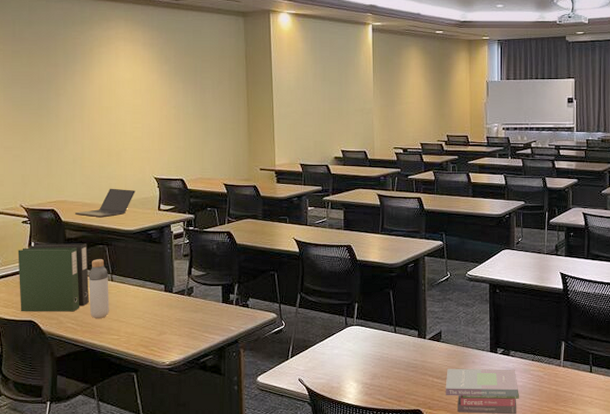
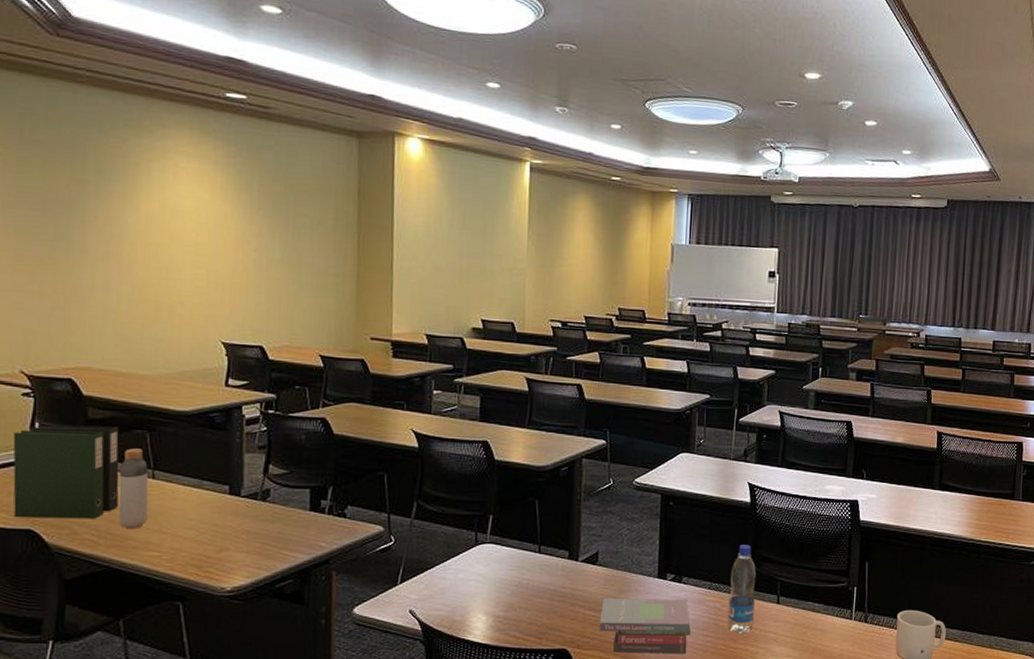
laptop: present [75,188,135,218] -> none [103,353,194,393]
bottle: none [549,324,571,399] -> present [727,545,757,635]

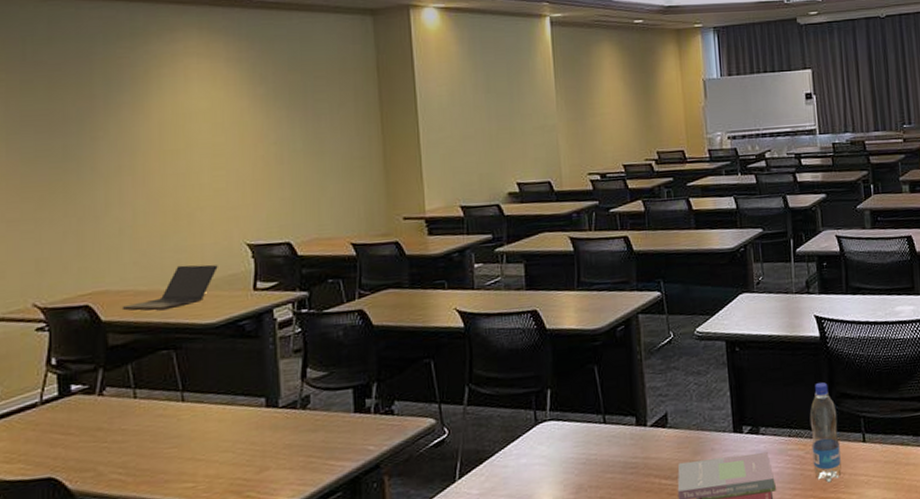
binder: present [13,425,119,519] -> none [28,350,146,467]
laptop: none [103,353,194,393] -> present [123,264,218,311]
bottle: present [118,448,149,528] -> none [145,370,179,461]

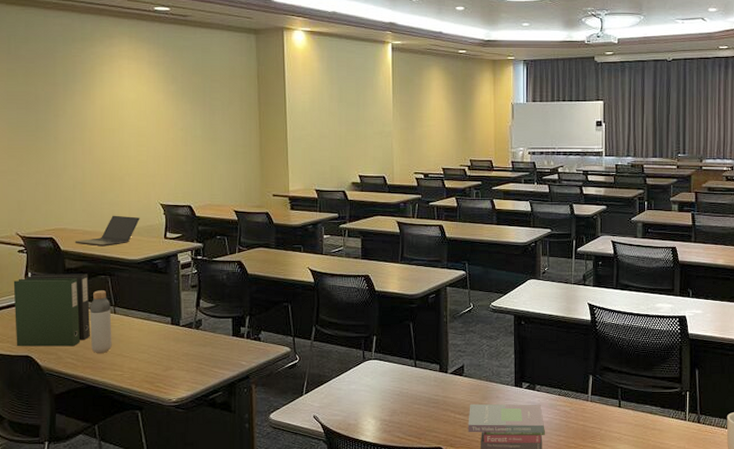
binder: none [28,350,146,467] -> present [13,274,90,347]
bottle: none [145,370,179,461] -> present [90,290,112,353]
bottle: present [809,382,842,483] -> none [576,357,599,435]

